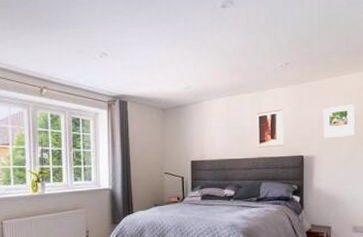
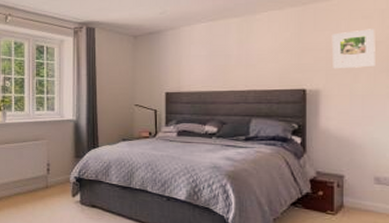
wall art: present [257,109,284,148] -> none [246,35,280,79]

